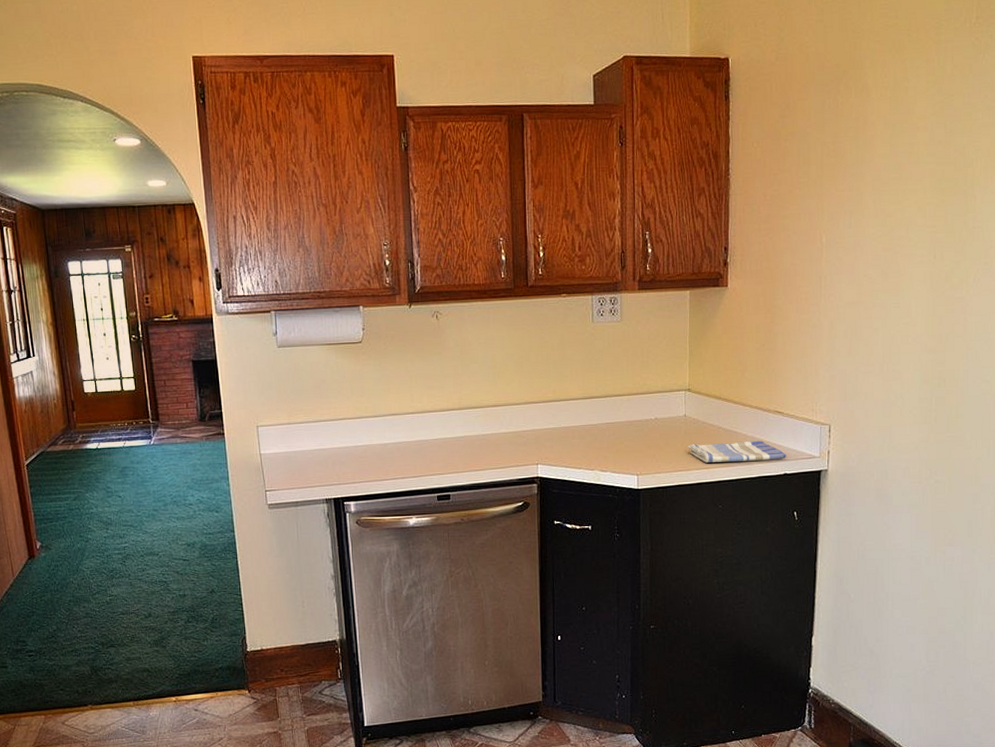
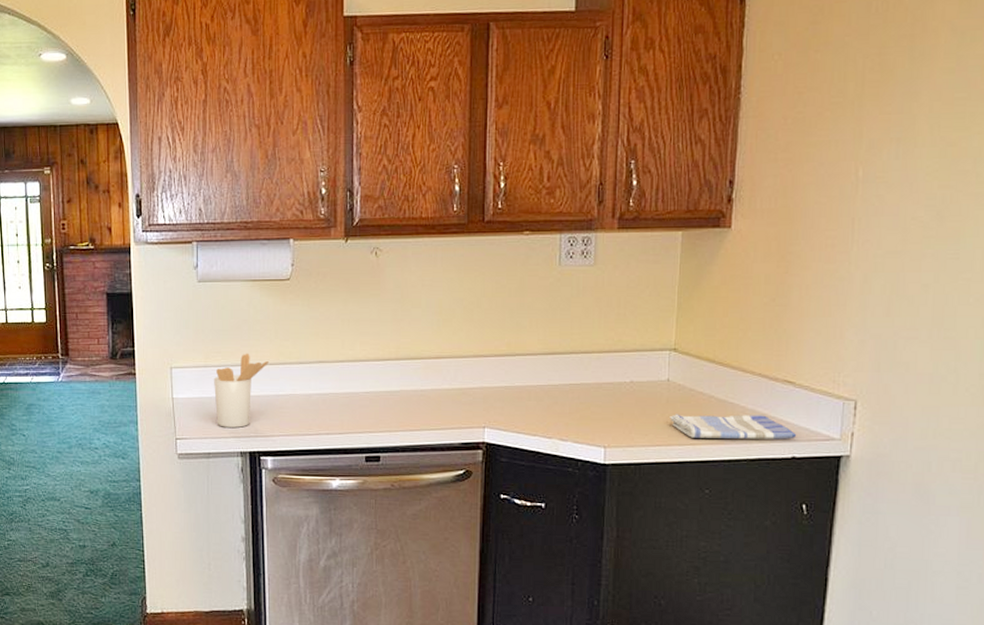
utensil holder: none [298,409,347,478] -> present [214,353,268,428]

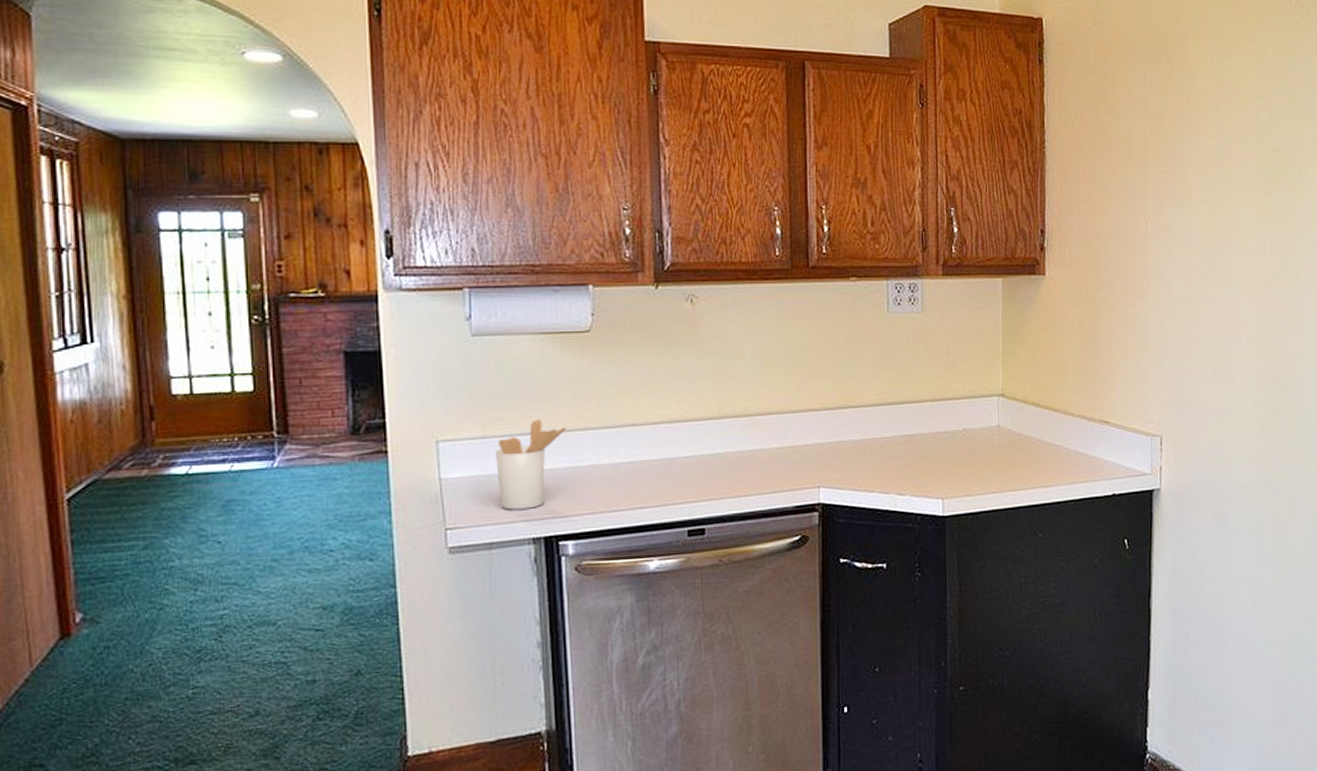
dish towel: present [669,414,797,440] -> none [1002,455,1115,483]

